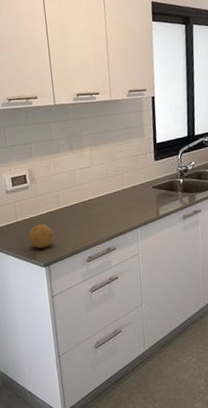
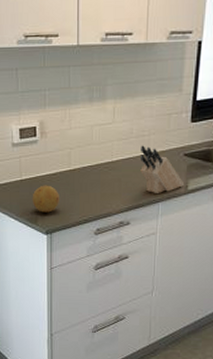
knife block: none [117,182,155,221] -> present [140,145,184,193]

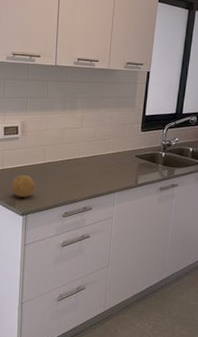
knife block: present [140,145,184,193] -> none [101,147,135,185]

